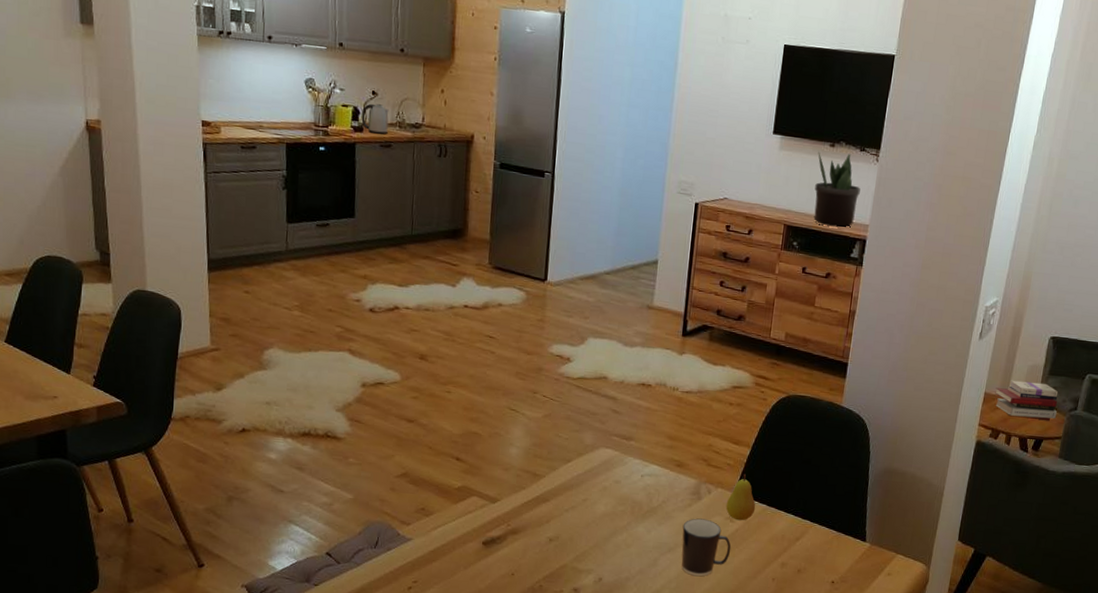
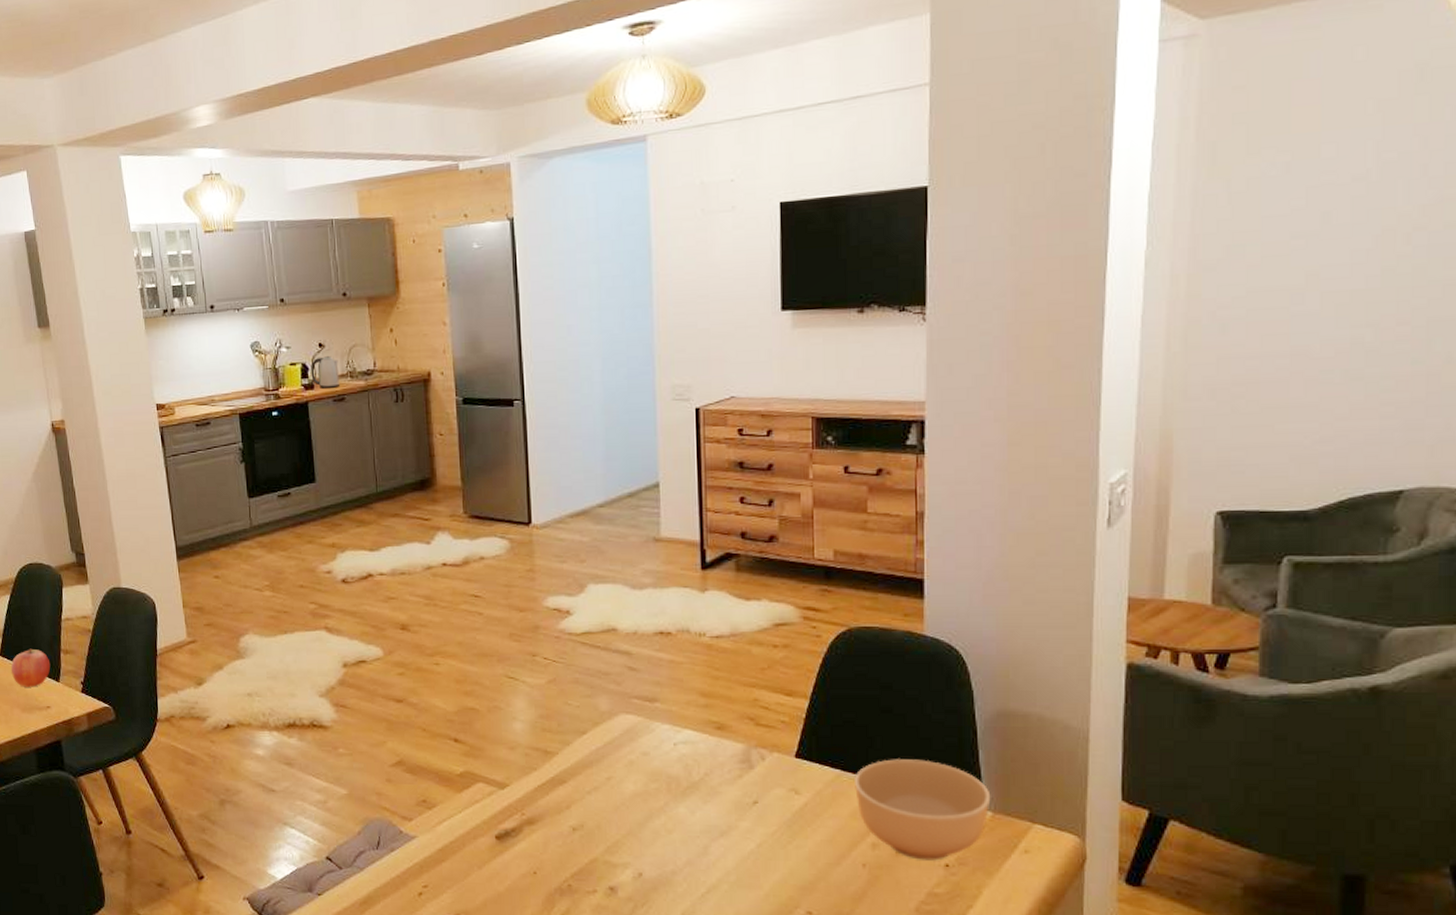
fruit: none [16,339,62,377] -> present [10,648,51,687]
mug: present [681,518,731,577] -> none [734,792,802,866]
fruit: present [726,473,756,521] -> none [786,732,827,792]
bowl: none [775,499,871,578] -> present [855,759,991,861]
planter: present [813,151,861,228] -> none [843,317,907,411]
books: present [995,380,1059,420] -> none [1144,576,1245,626]

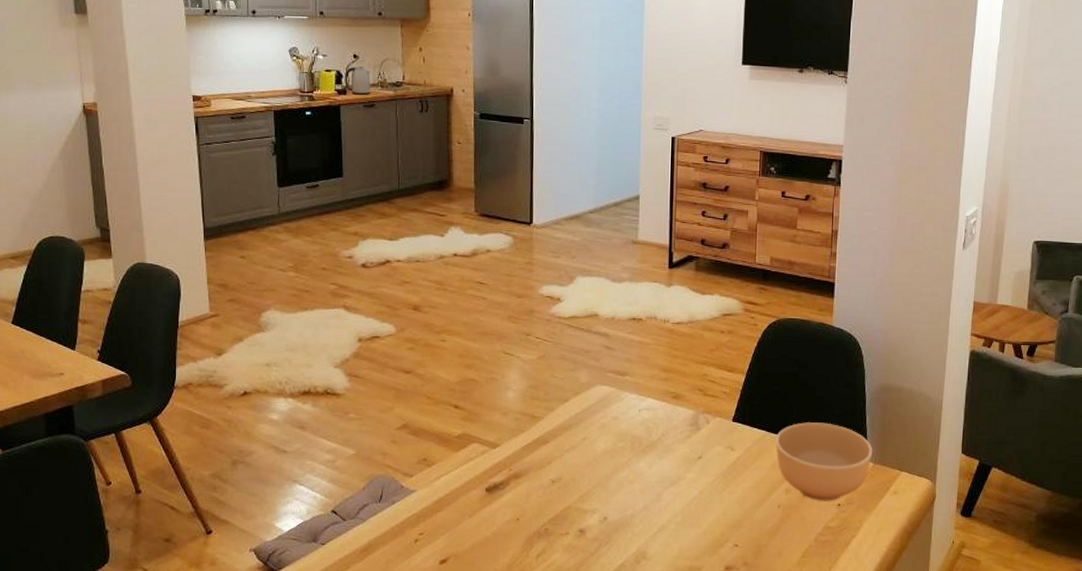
fruit: present [10,648,51,687] -> none [23,317,67,355]

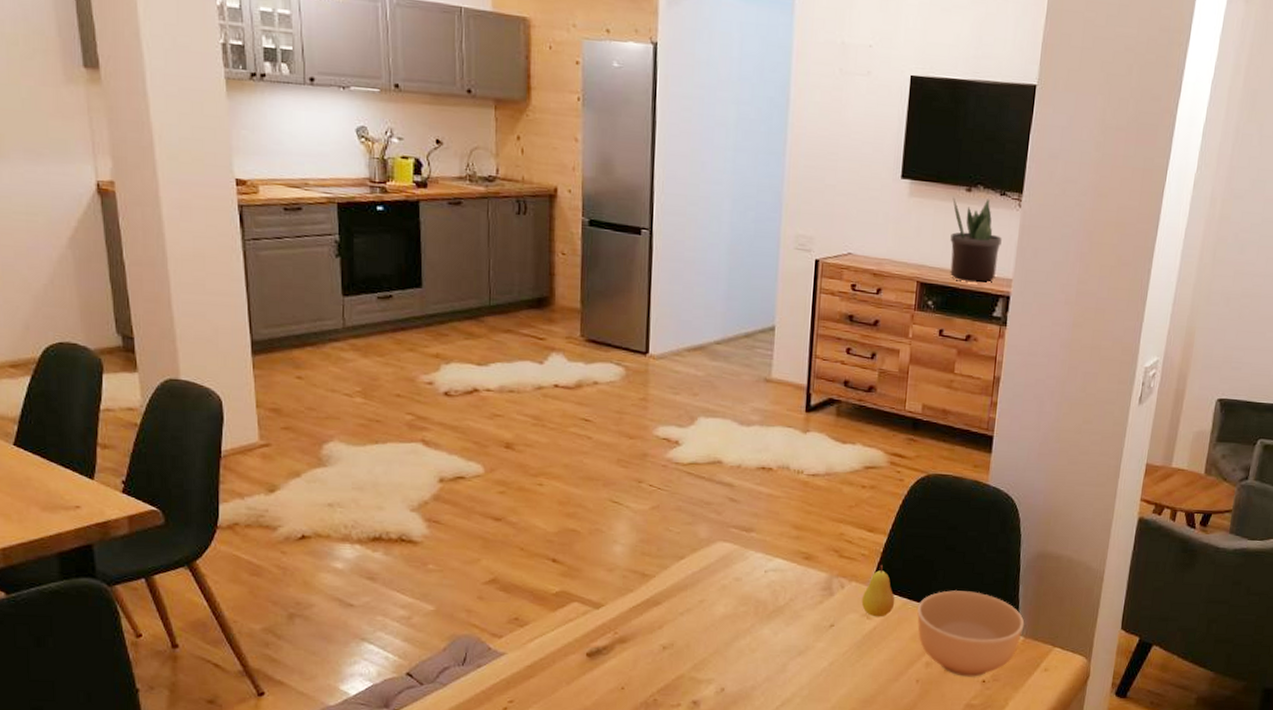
kettle: present [344,66,371,96] -> none [425,154,457,191]
fruit: none [725,400,755,449] -> present [861,564,895,617]
planter: none [787,78,832,150] -> present [950,197,1002,283]

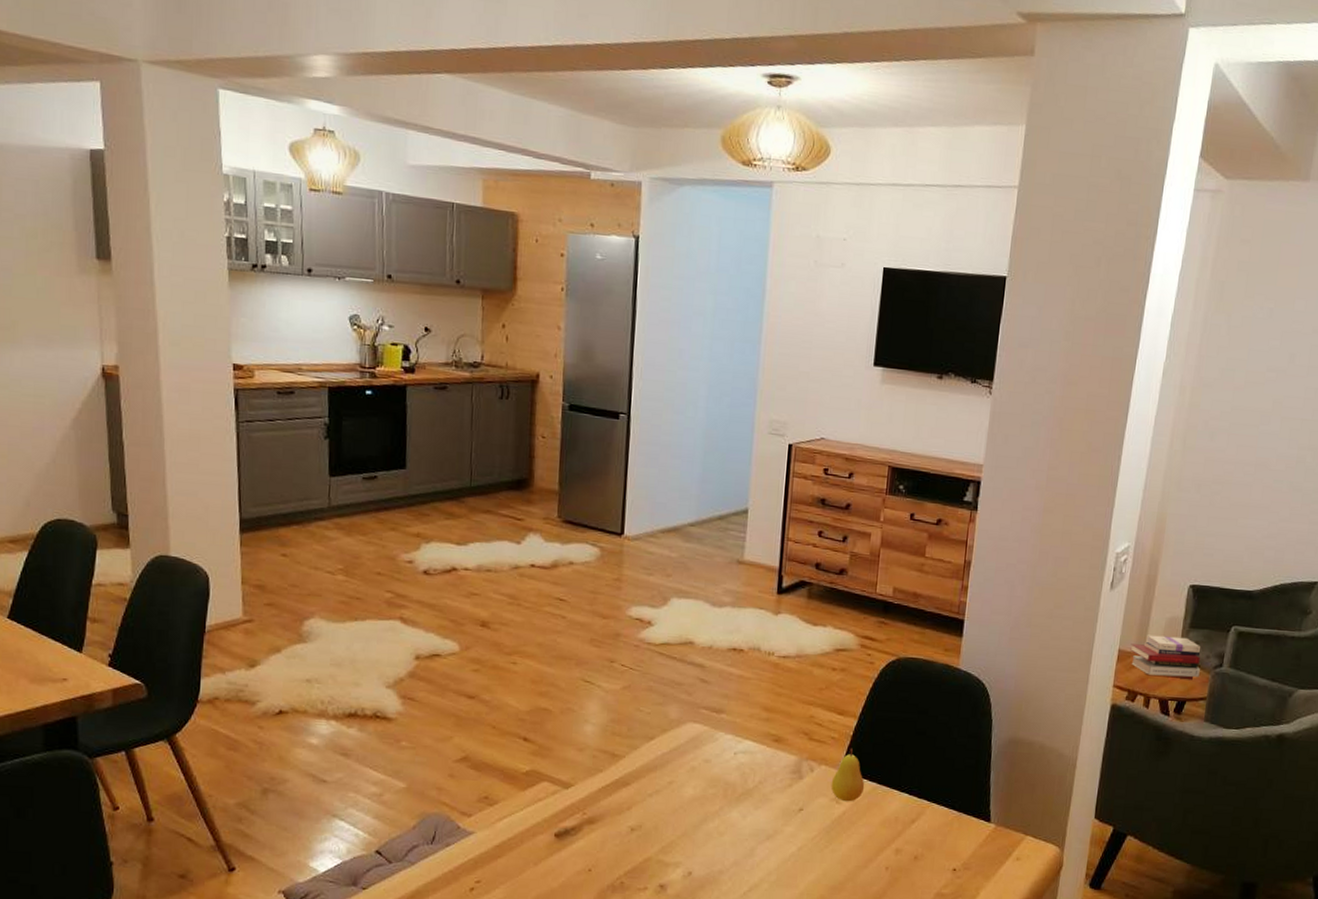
bowl: present [917,590,1025,677] -> none [887,775,996,865]
planter: present [950,197,1002,283] -> none [921,384,973,469]
books: none [1157,448,1228,492] -> present [1130,634,1201,679]

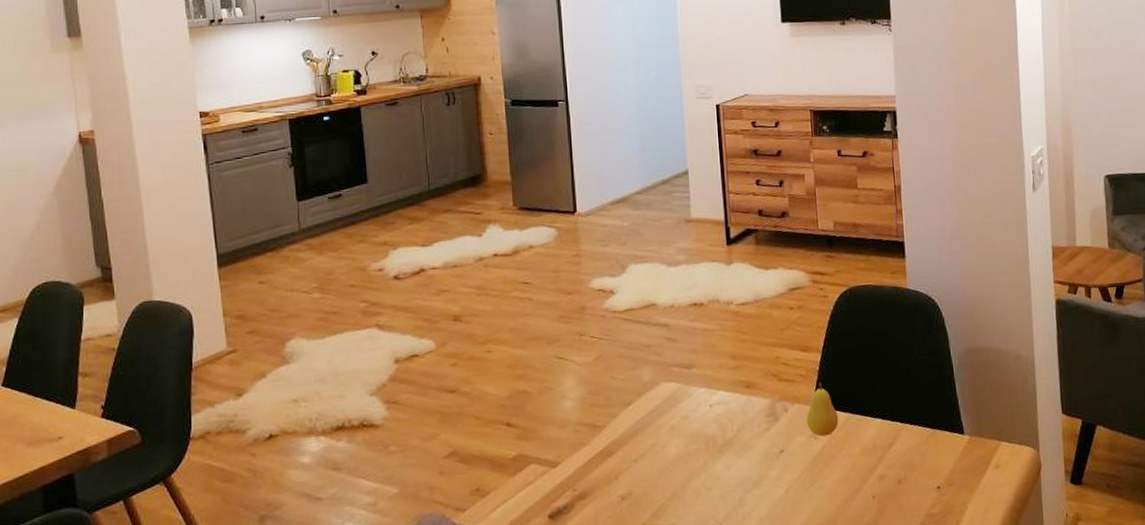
books: present [1130,634,1201,679] -> none [1062,225,1132,266]

